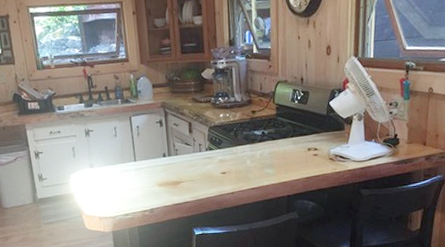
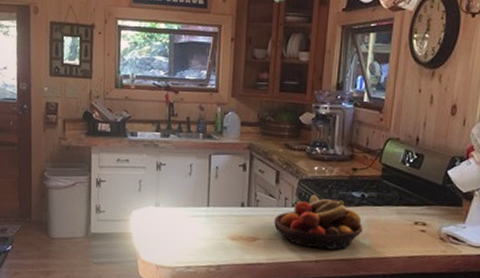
fruit bowl: none [193,138,267,183] -> present [274,194,363,250]

